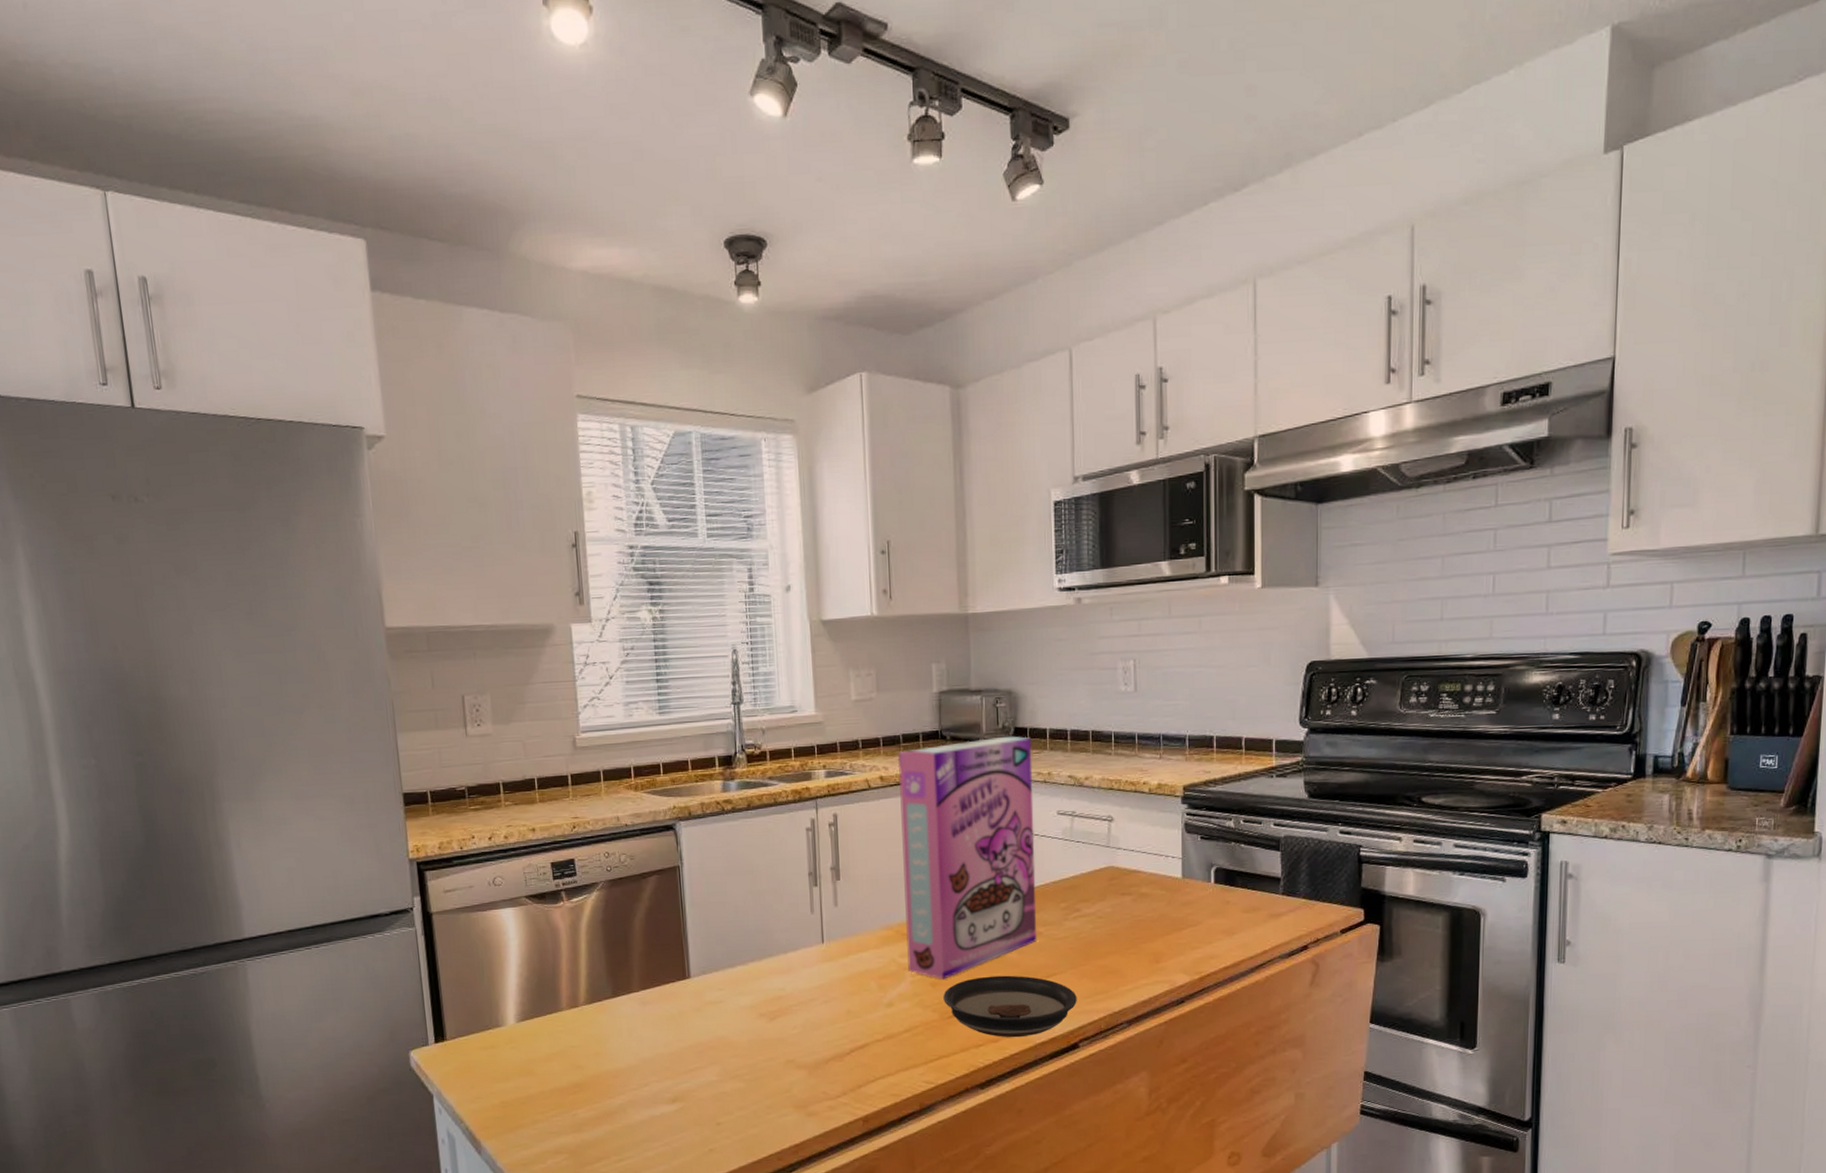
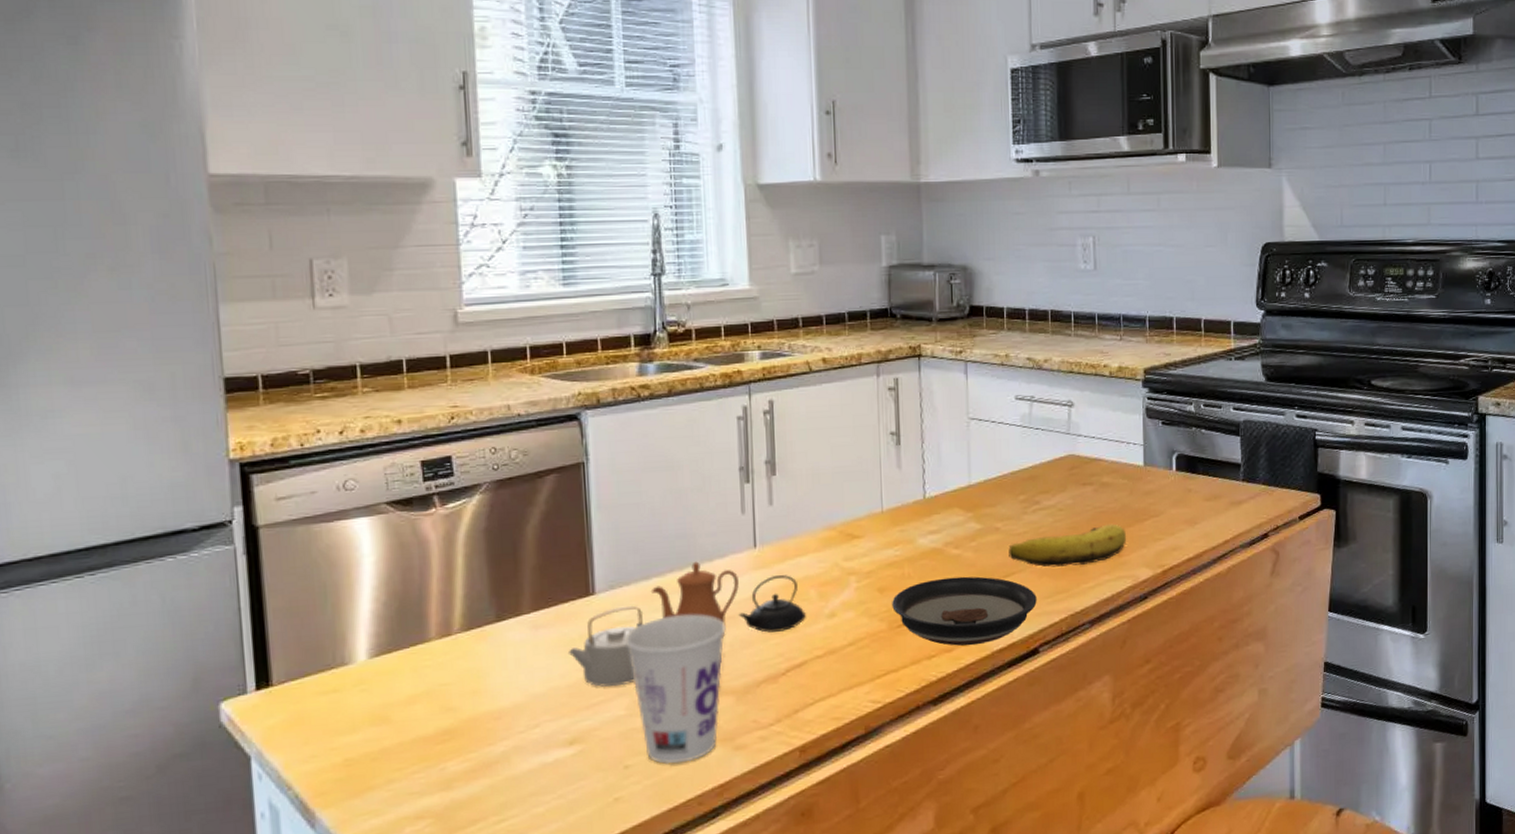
teapot: none [669,953,868,1056] -> present [567,561,807,687]
cup: none [714,998,799,1124] -> present [624,614,726,765]
cereal box: present [897,736,1037,979] -> none [842,315,995,584]
banana: none [1050,932,1164,970] -> present [1008,524,1126,568]

